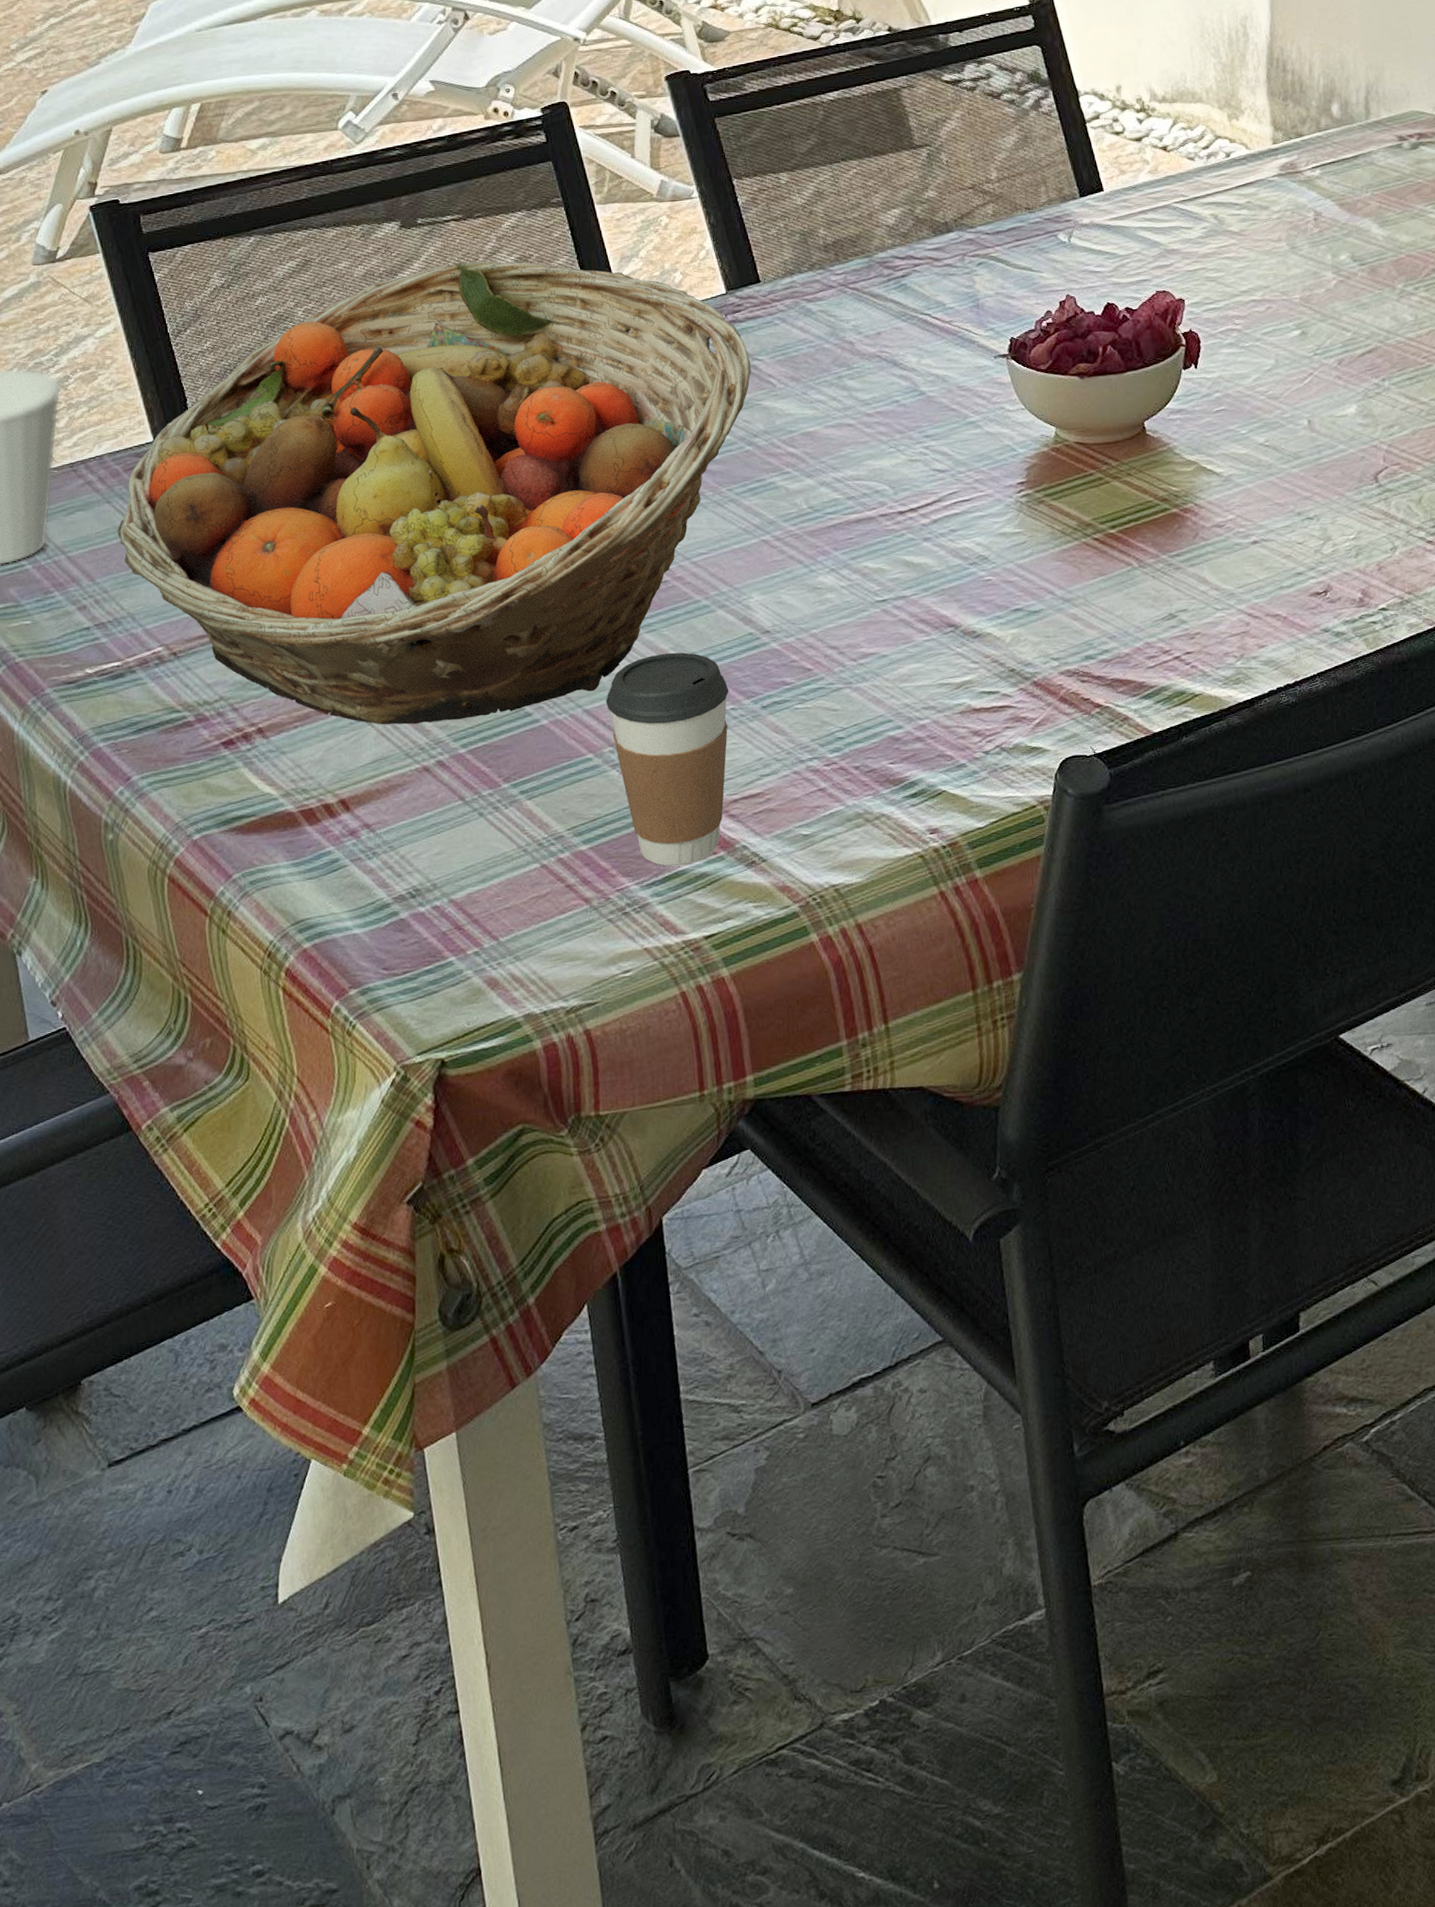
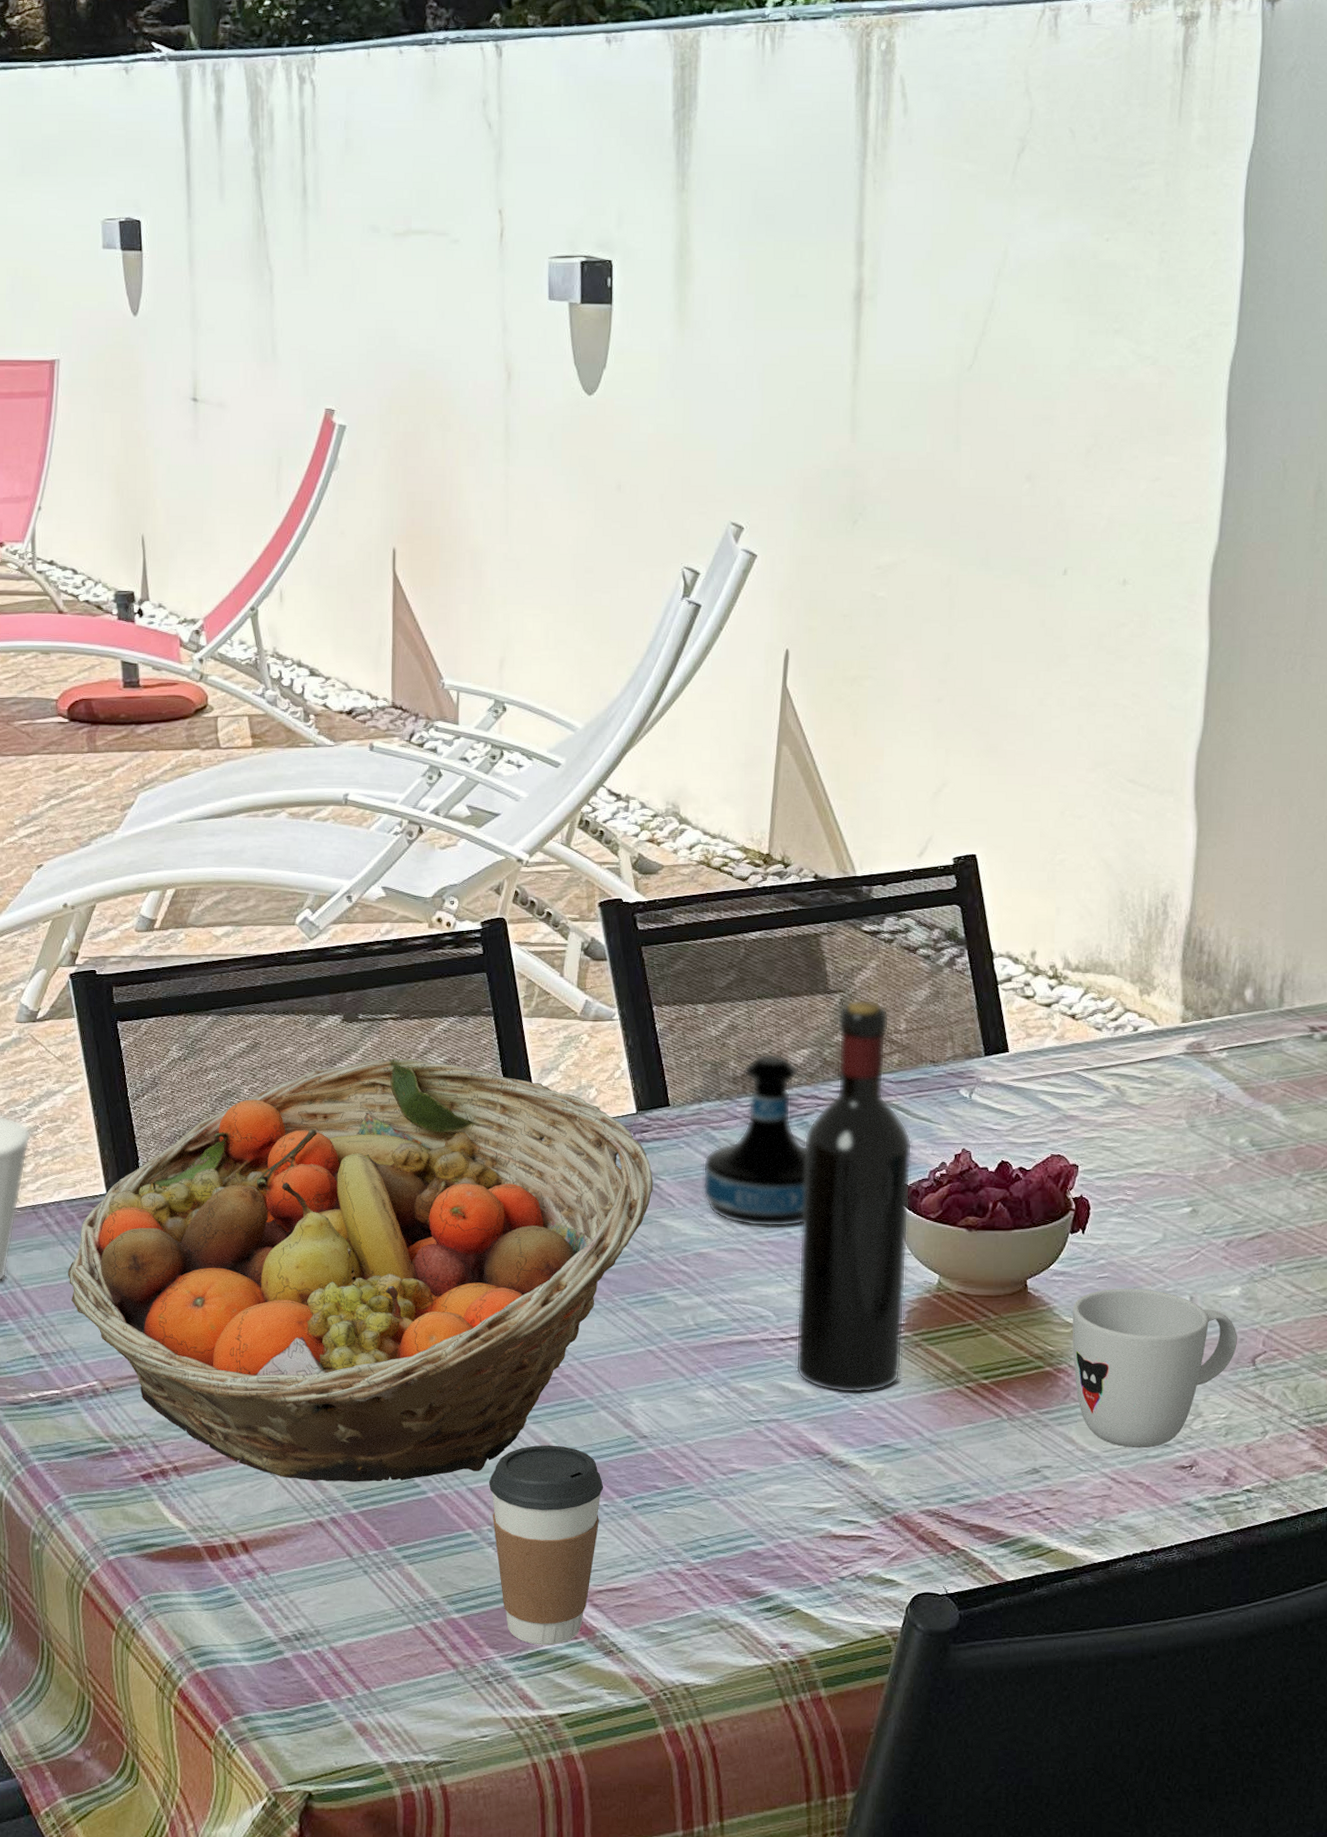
tequila bottle: none [801,216,911,399] -> present [702,1053,806,1228]
wine bottle: none [903,151,1026,561] -> present [795,999,913,1394]
mug: none [1193,417,1359,581] -> present [1072,1288,1237,1449]

